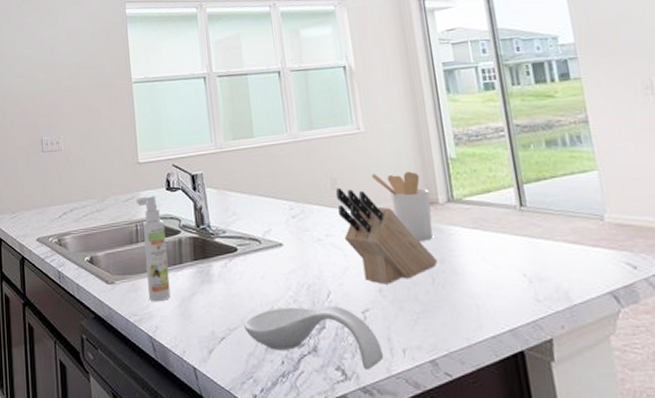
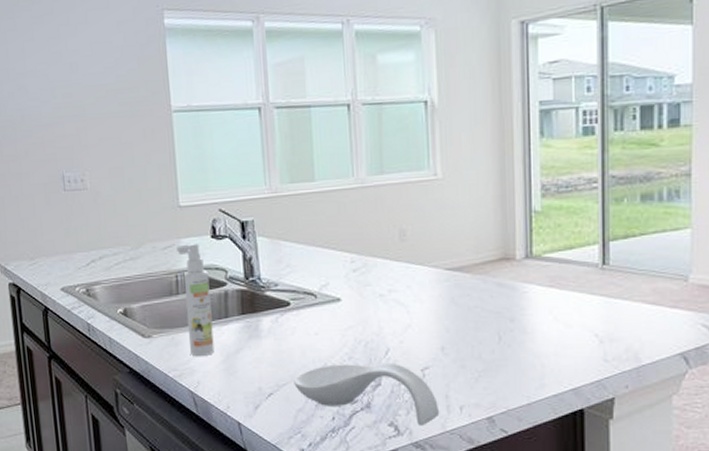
knife block: present [335,187,438,284] -> none [403,240,507,342]
utensil holder: present [371,171,433,241] -> none [445,224,507,299]

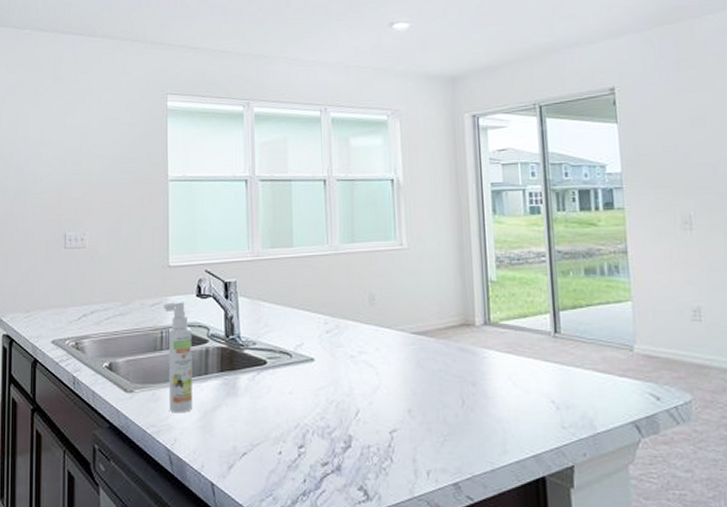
spoon rest: present [294,362,440,427] -> none [267,424,408,492]

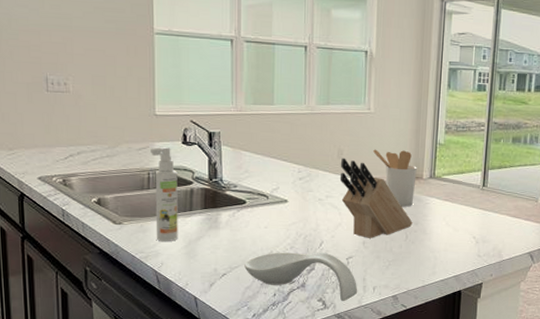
spoon rest: none [267,424,408,492] -> present [244,252,358,302]
knife block: none [372,304,469,405] -> present [339,157,413,238]
utensil holder: none [411,291,467,363] -> present [373,149,417,207]

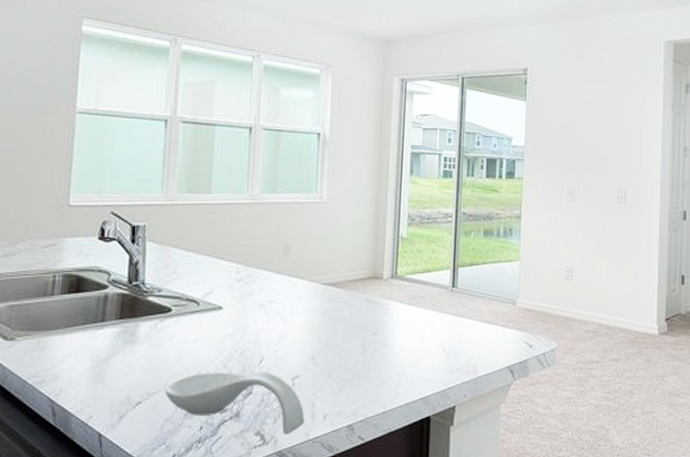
spray bottle: present [150,146,178,242] -> none [56,242,90,362]
knife block: present [339,157,413,238] -> none [285,255,372,353]
utensil holder: present [373,149,417,207] -> none [325,244,376,313]

